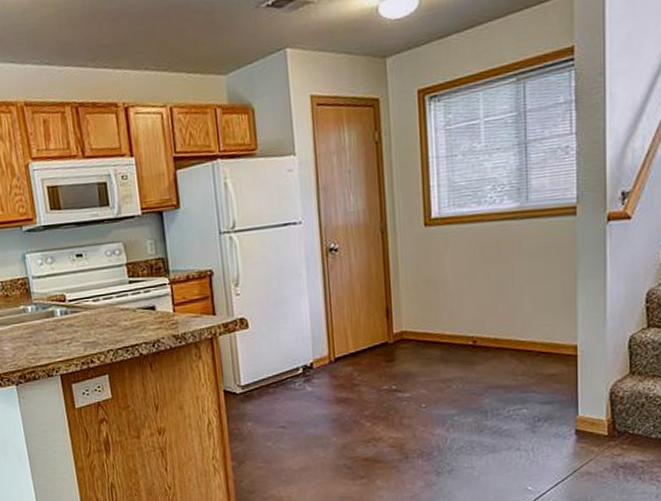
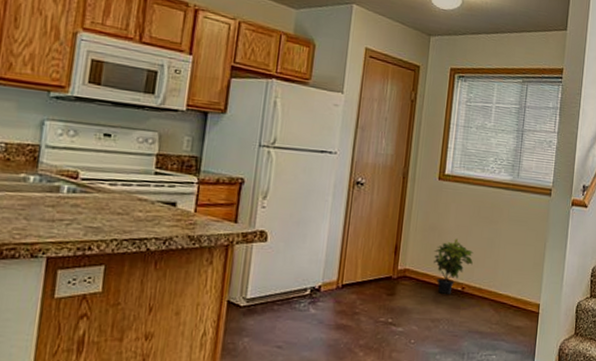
potted plant: none [432,287,482,352] -> present [434,238,474,294]

